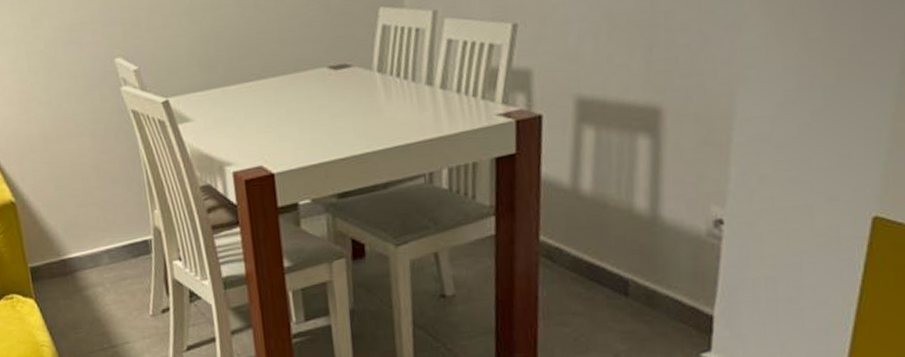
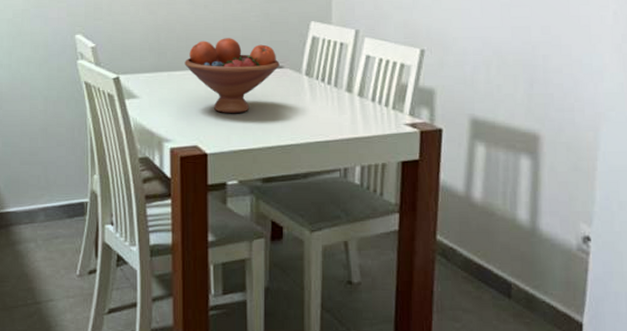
fruit bowl: none [238,39,347,127] -> present [185,38,280,114]

